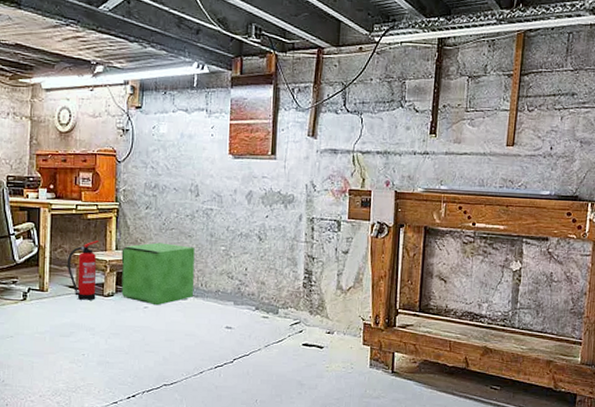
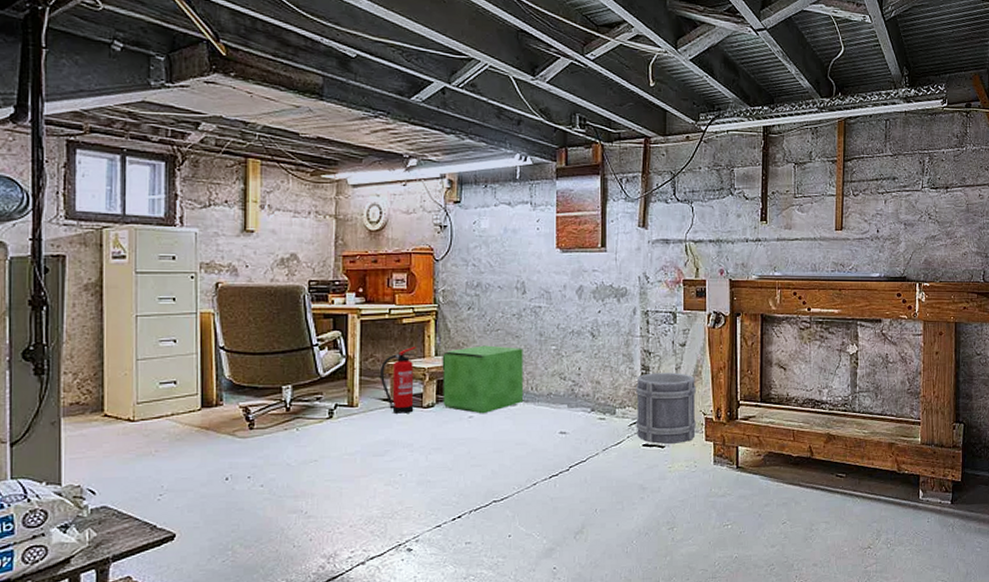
bucket: none [297,277,357,345] -> present [636,372,696,444]

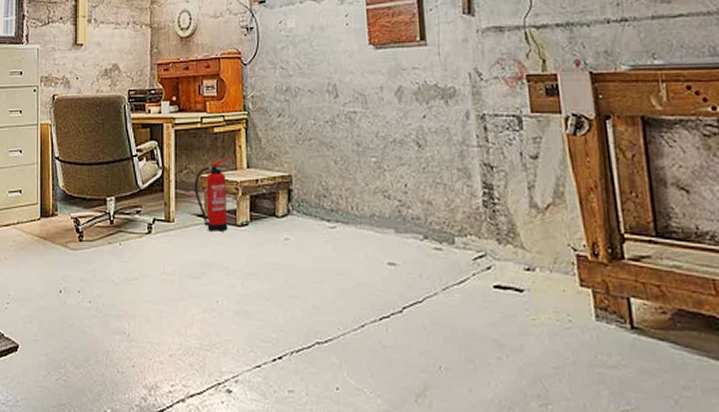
storage box: present [442,345,524,414] -> none [254,157,344,236]
bucket: present [636,372,696,444] -> none [478,192,564,287]

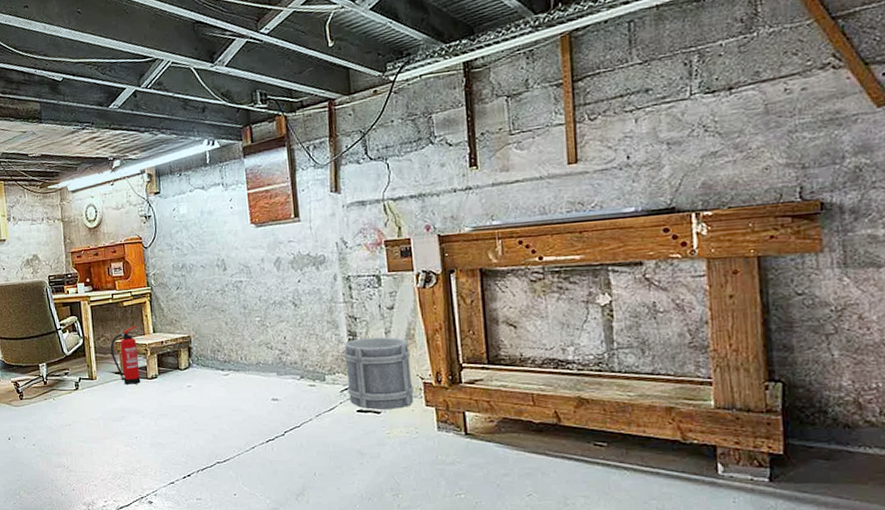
bucket: none [478,192,564,287] -> present [344,336,414,410]

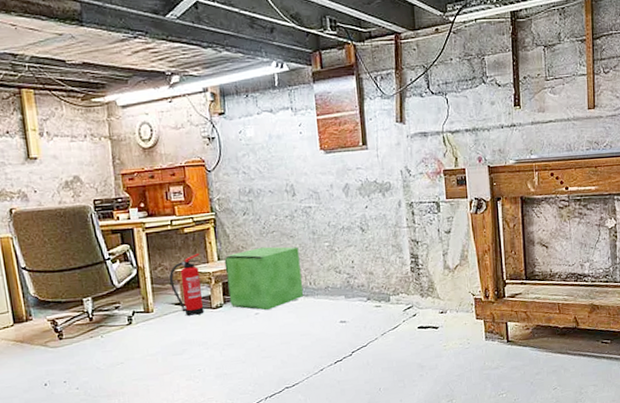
storage box: none [159,320,235,384] -> present [224,246,304,310]
bucket: present [344,336,414,410] -> none [407,258,466,326]

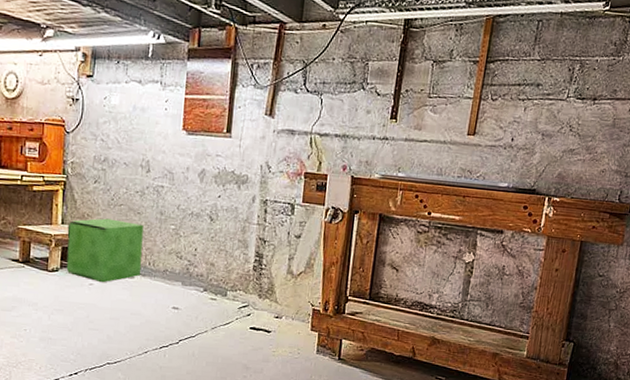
fire extinguisher: present [169,254,205,316] -> none [10,213,44,275]

